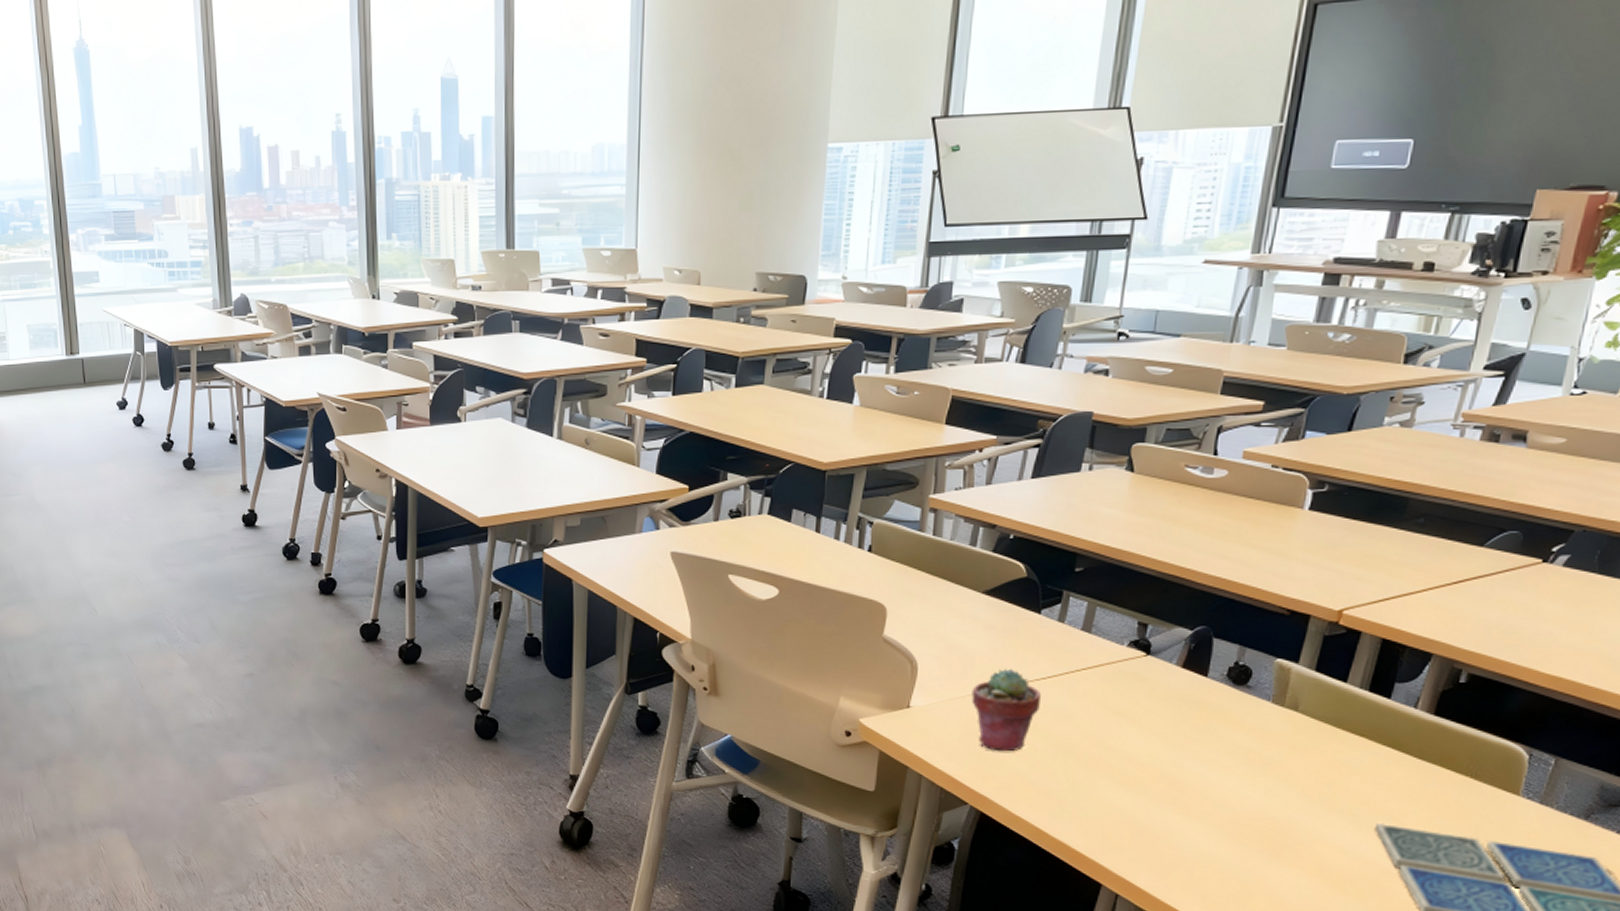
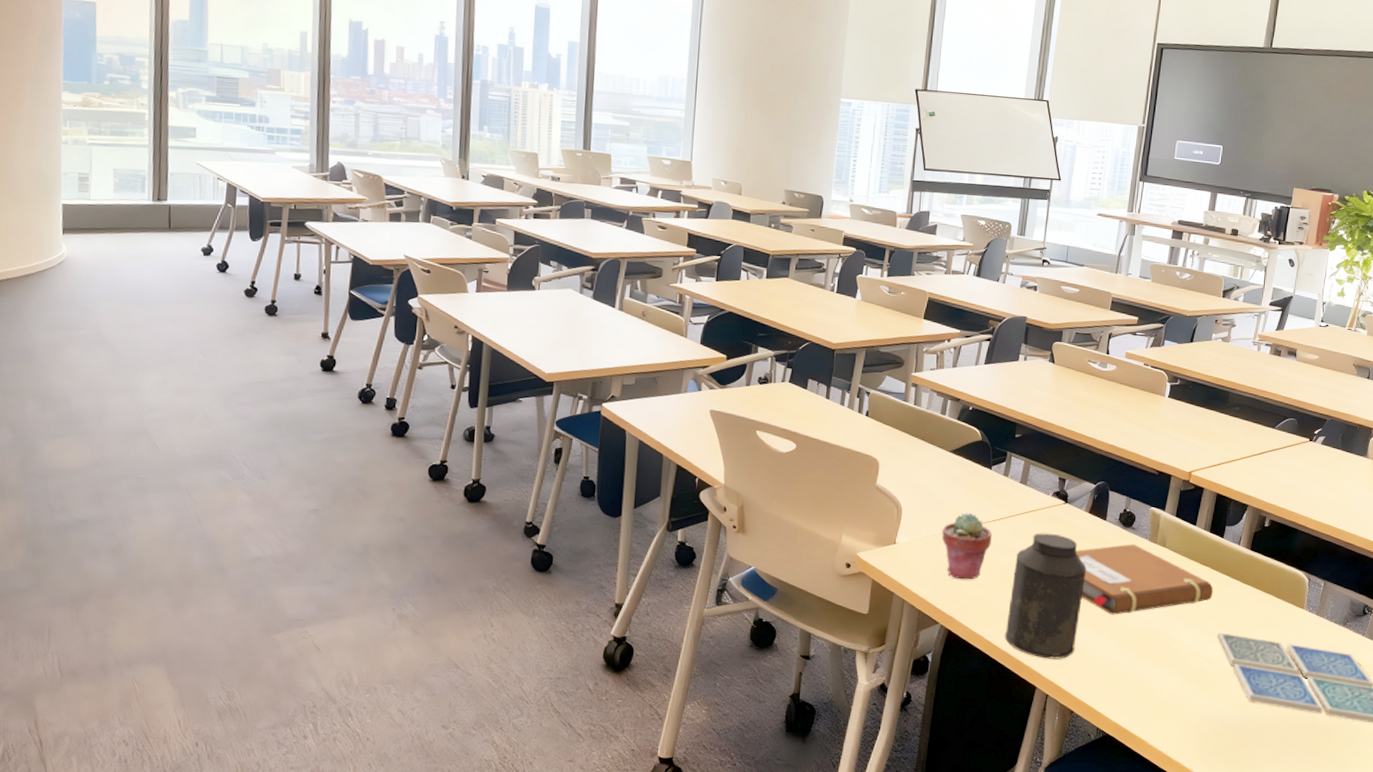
canister: none [1058,693,1177,852] -> present [1004,533,1087,659]
notebook: none [1160,707,1372,798] -> present [1075,544,1214,615]

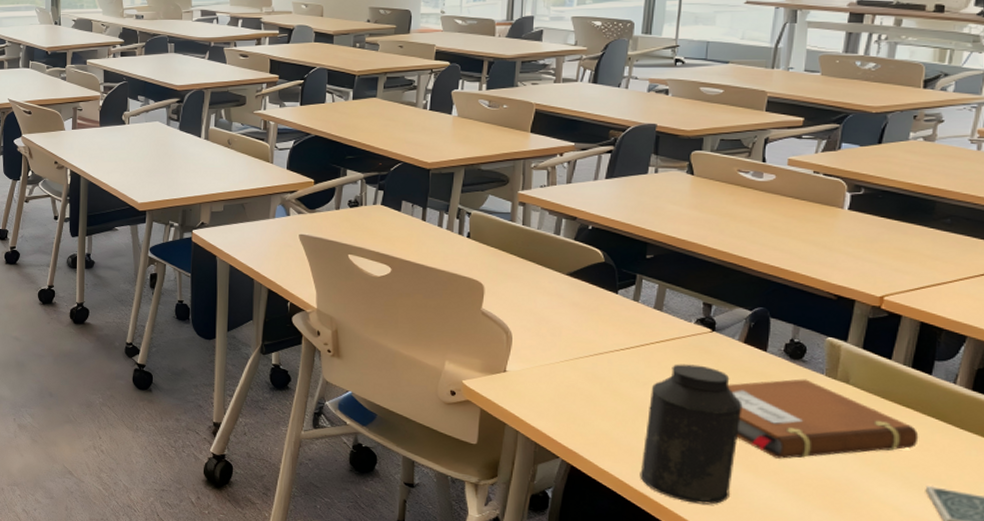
potted succulent: present [941,512,993,580] -> none [560,339,622,413]

